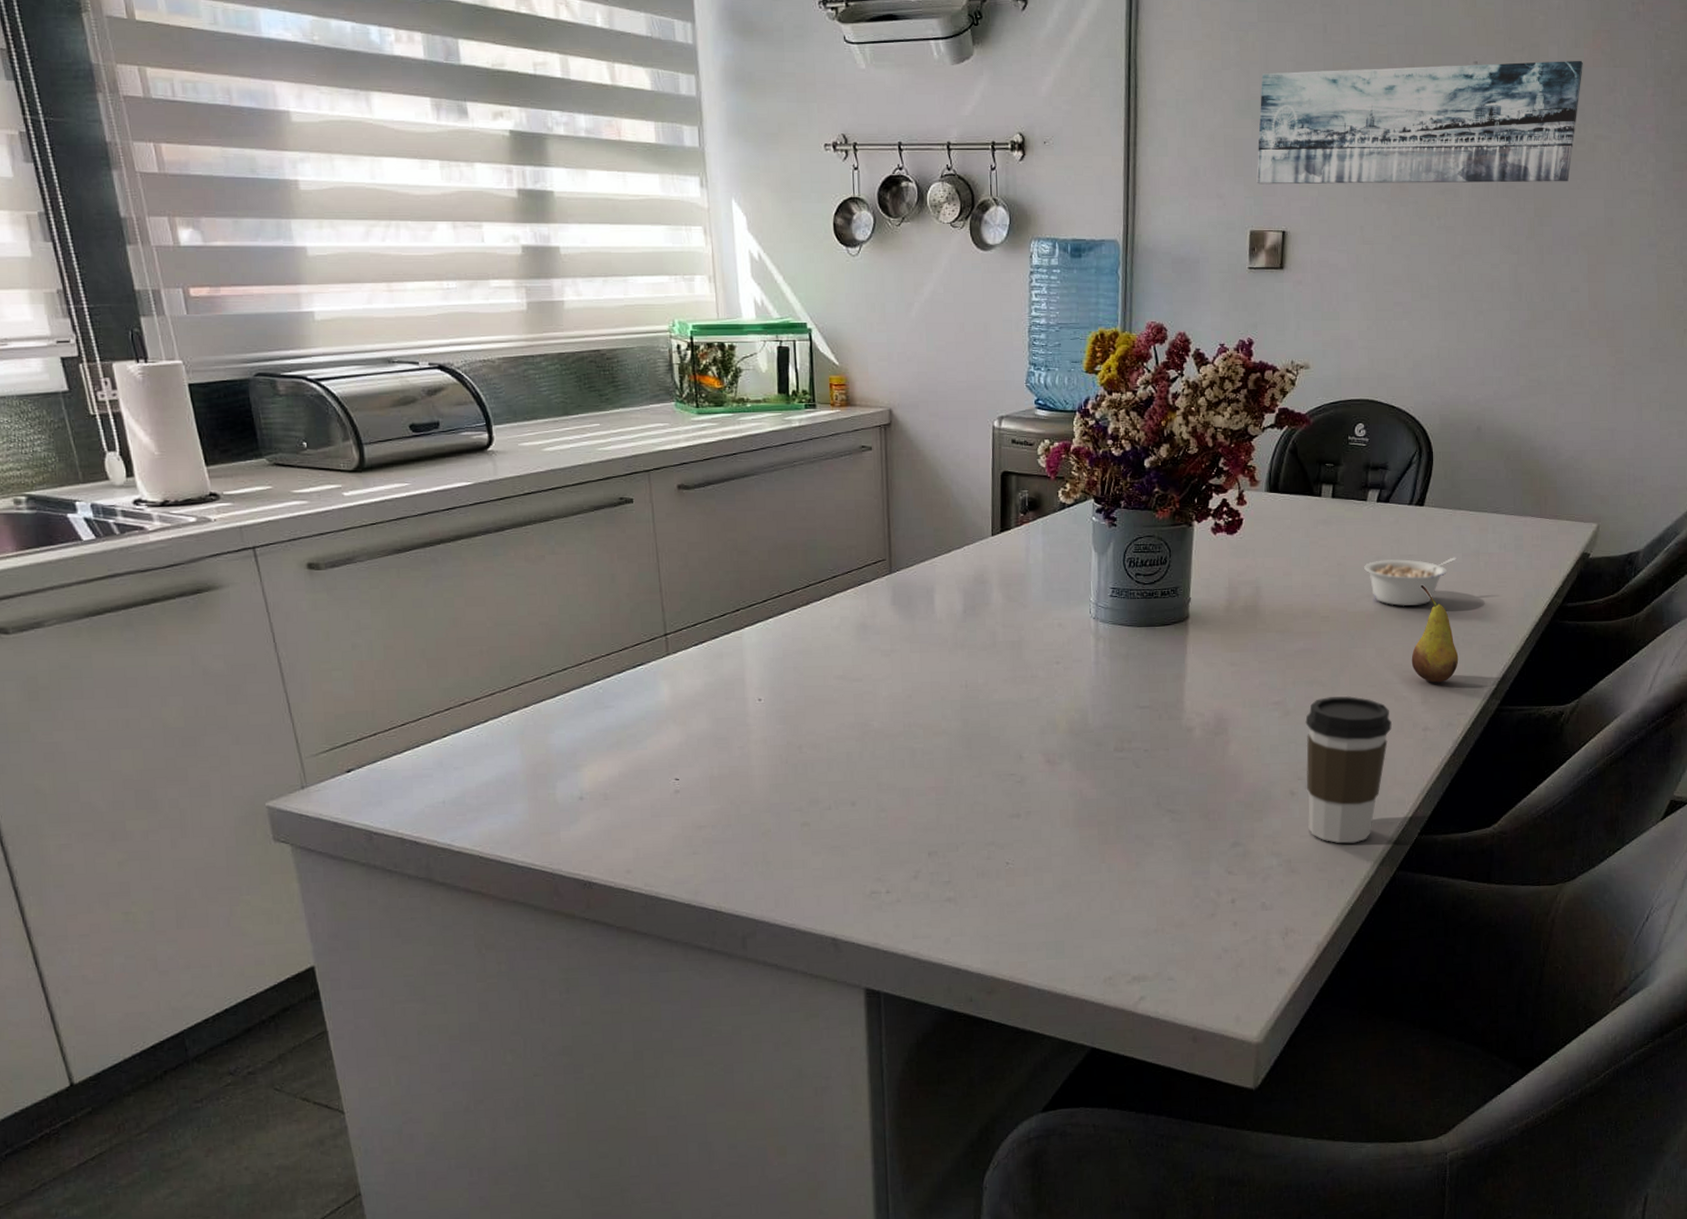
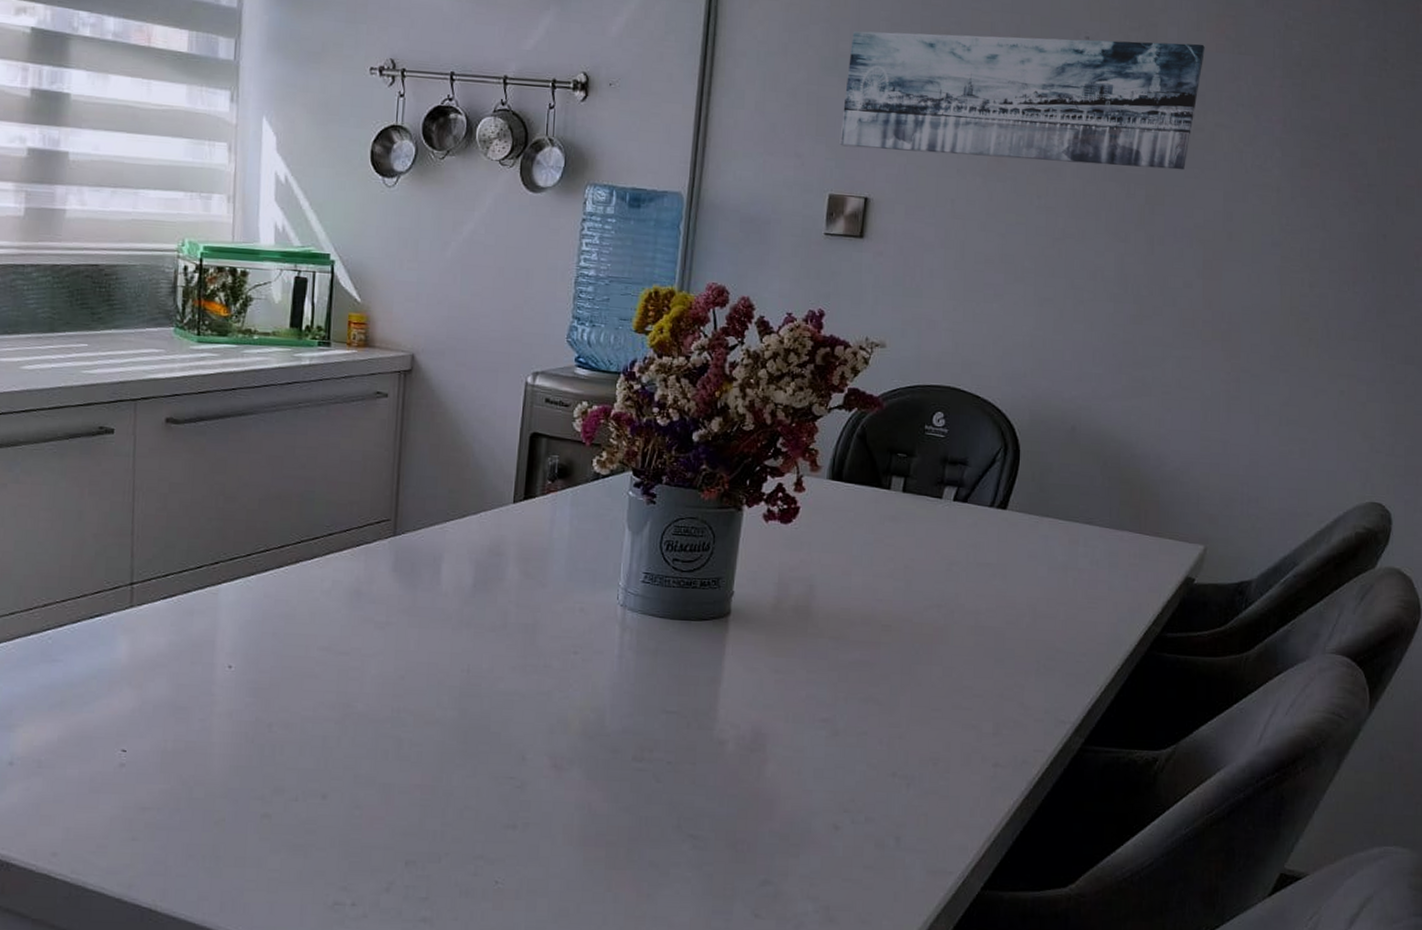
coffee cup: present [1305,696,1392,844] -> none [852,718,957,893]
legume: present [1364,557,1458,606] -> none [935,566,1042,621]
fruit: present [1411,584,1459,683] -> none [983,598,1039,713]

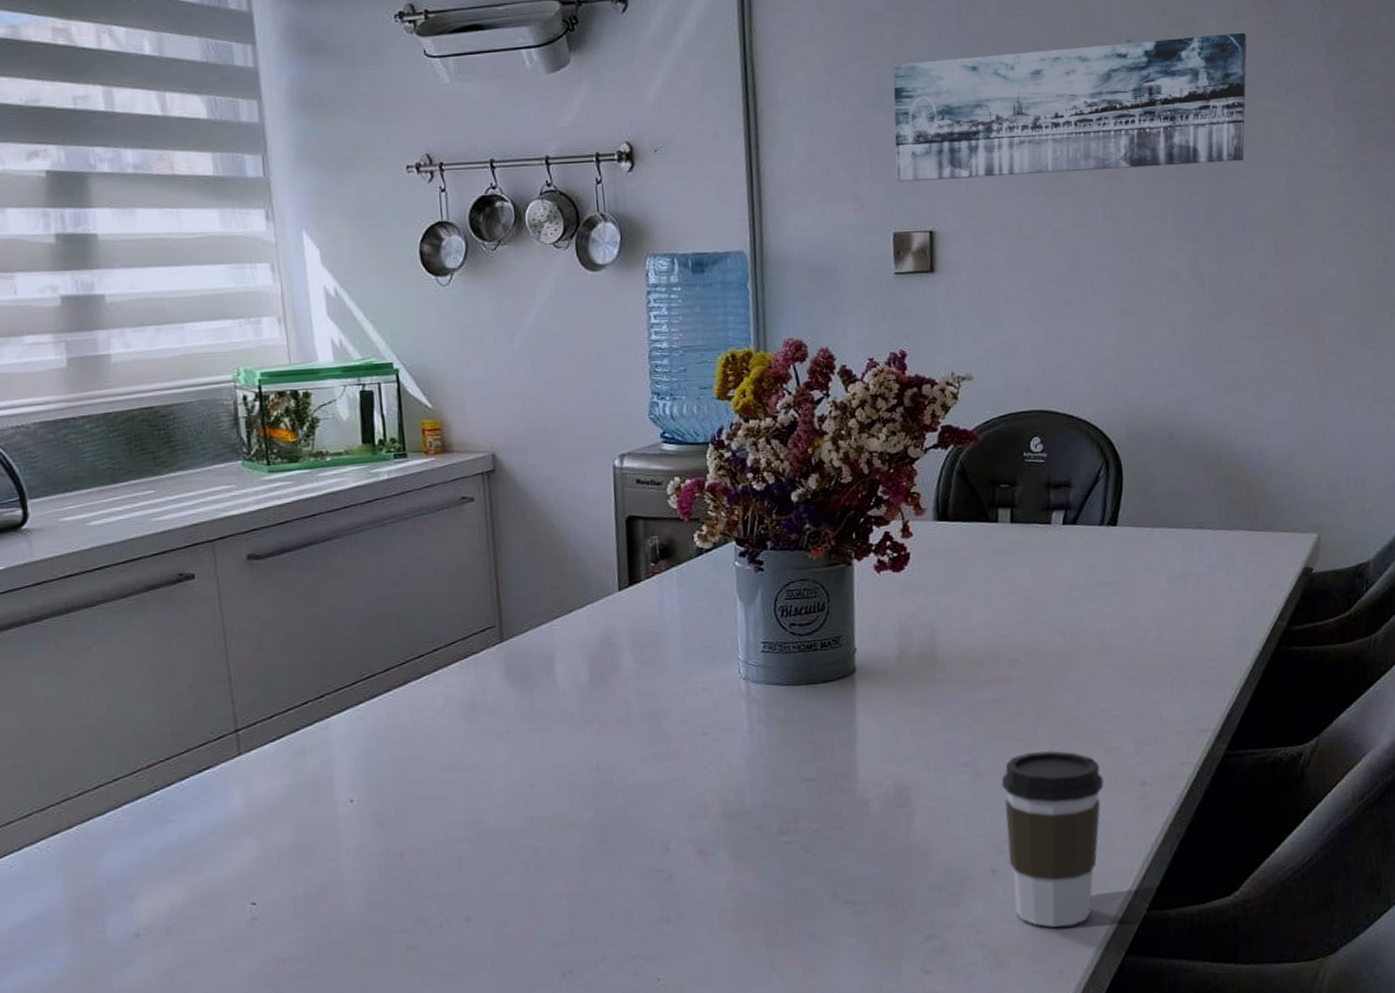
coffee cup: none [852,718,957,893] -> present [1001,750,1104,927]

